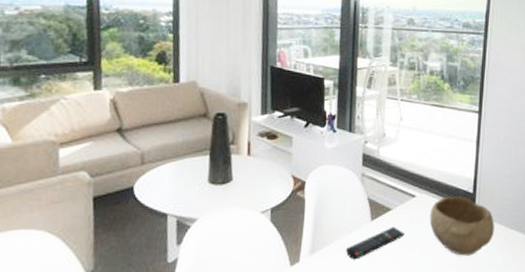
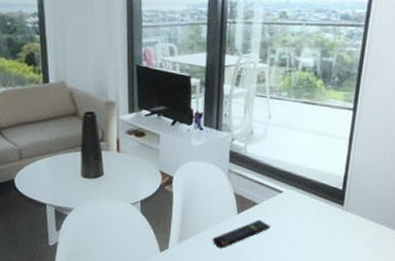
bowl: present [429,196,495,256] -> none [296,192,364,248]

